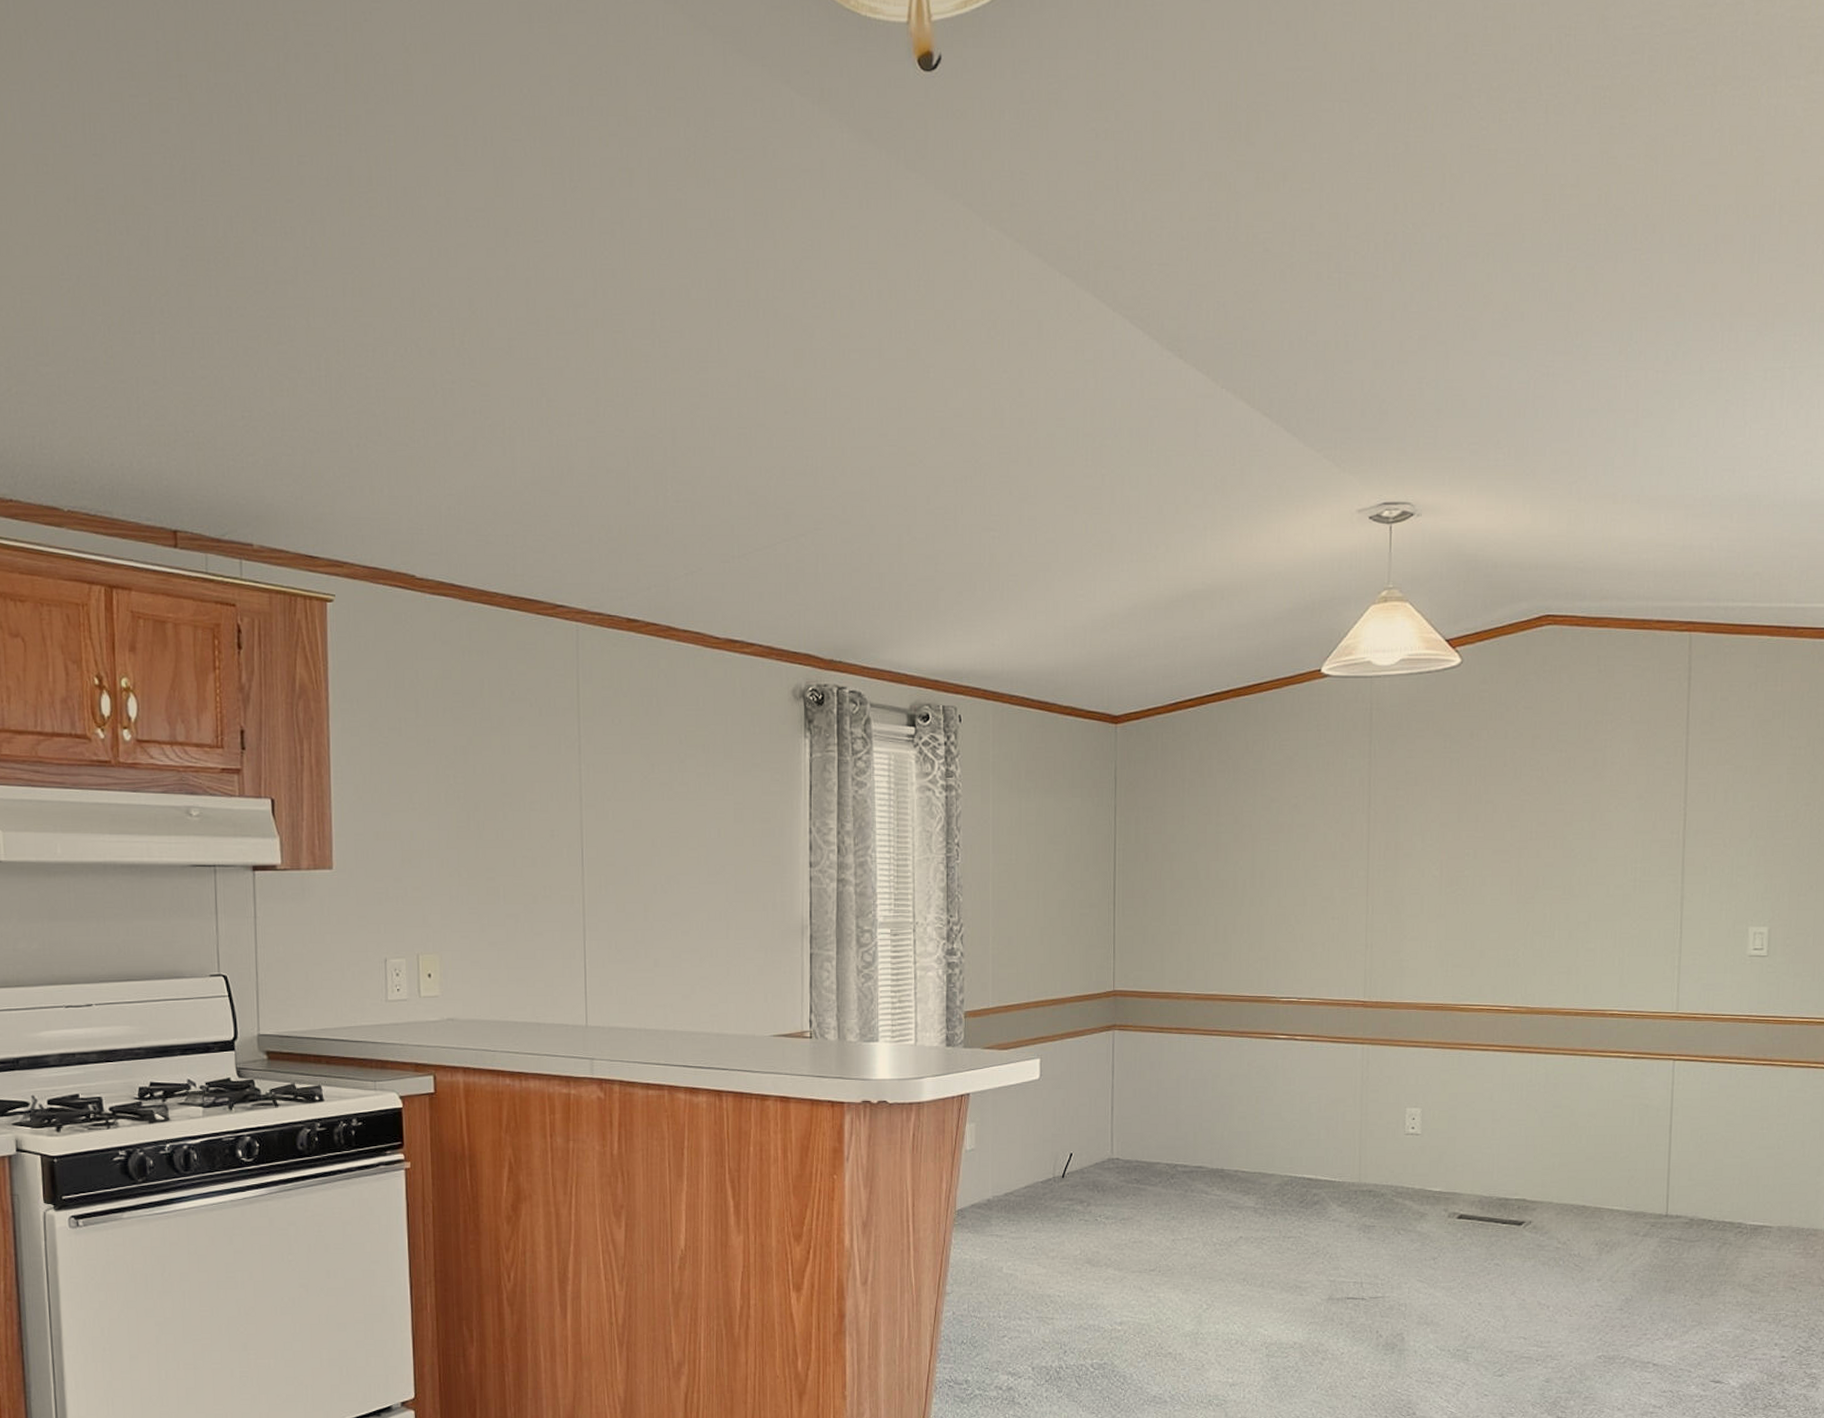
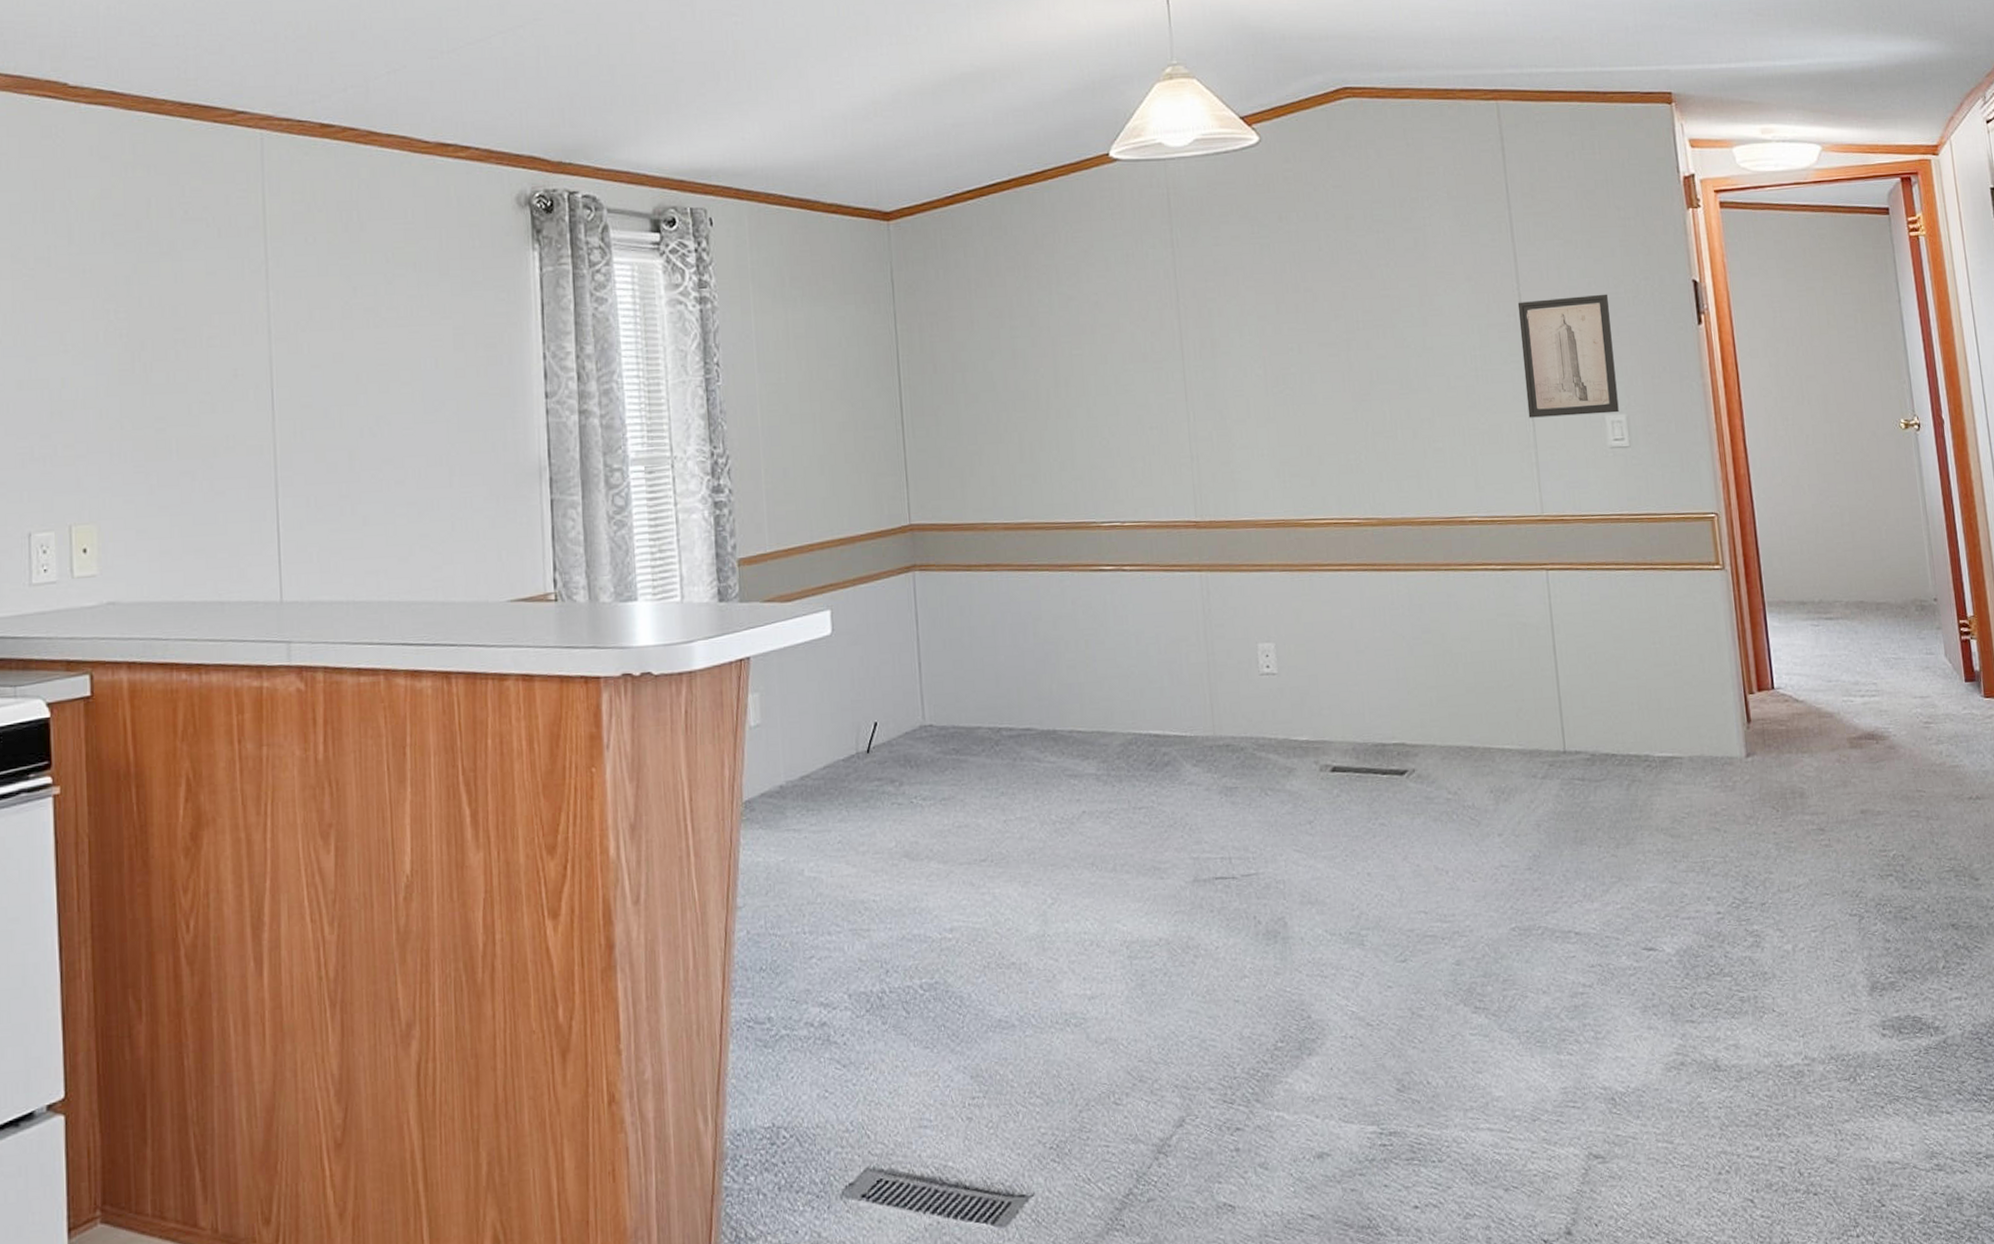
wall art: none [1677,817,1768,926] -> present [1517,294,1619,418]

